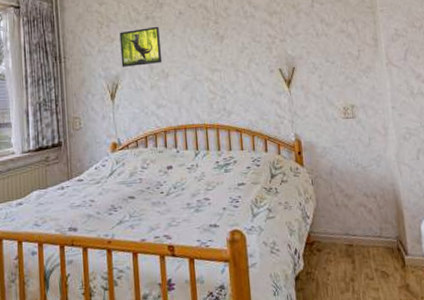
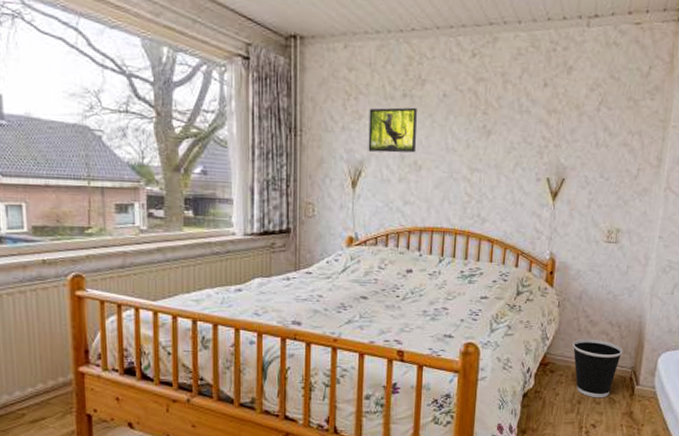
wastebasket: none [333,212,384,274] -> present [572,338,623,398]

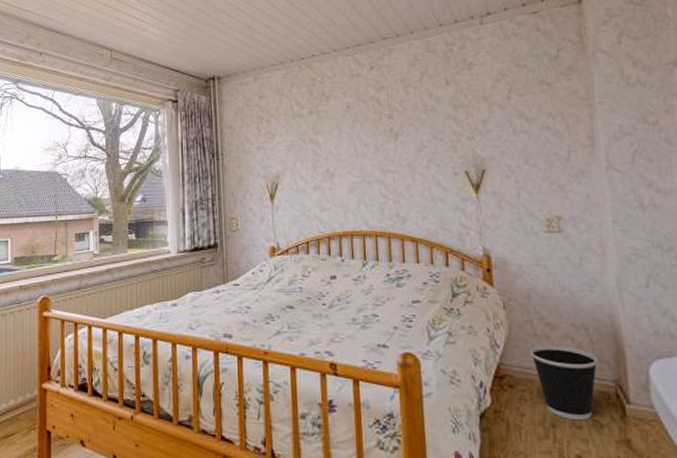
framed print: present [368,107,417,153] -> none [280,121,326,166]

